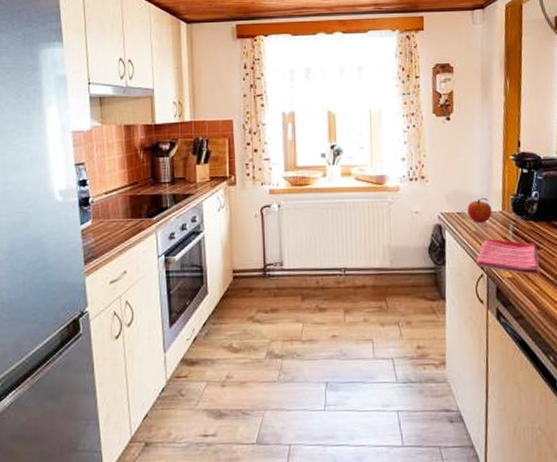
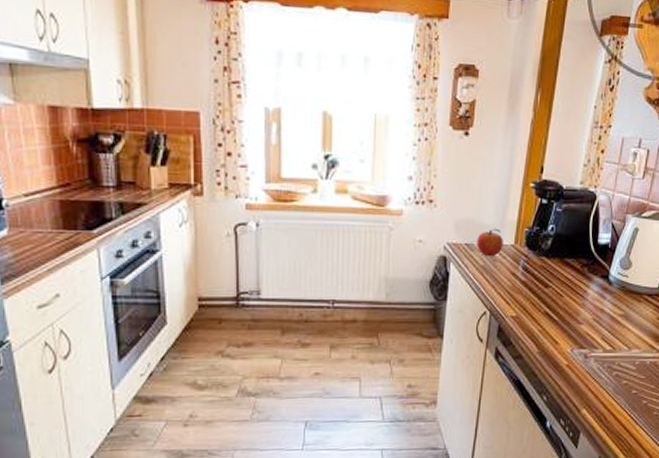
dish towel: present [476,239,540,276] -> none [480,275,546,316]

